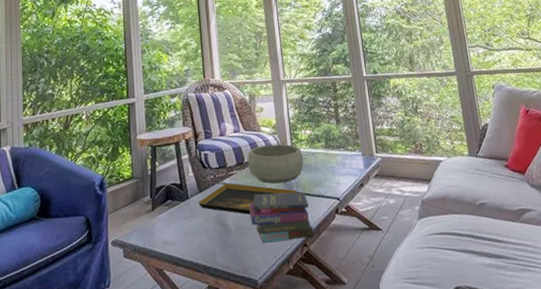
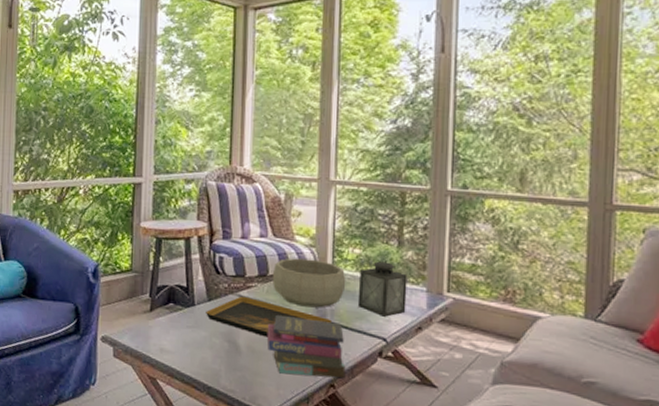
lantern: none [312,113,350,181] -> present [357,231,408,317]

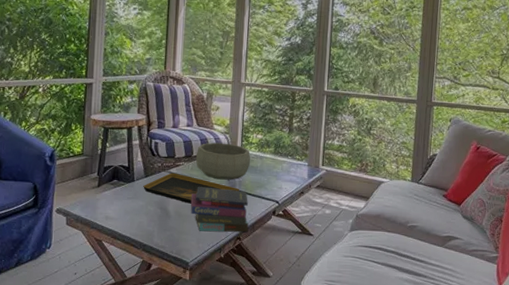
lantern: present [357,231,408,317] -> none [258,121,295,185]

